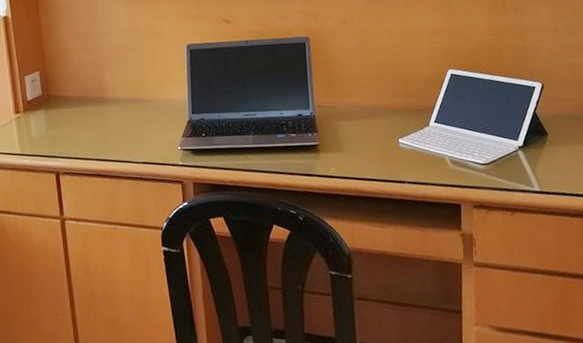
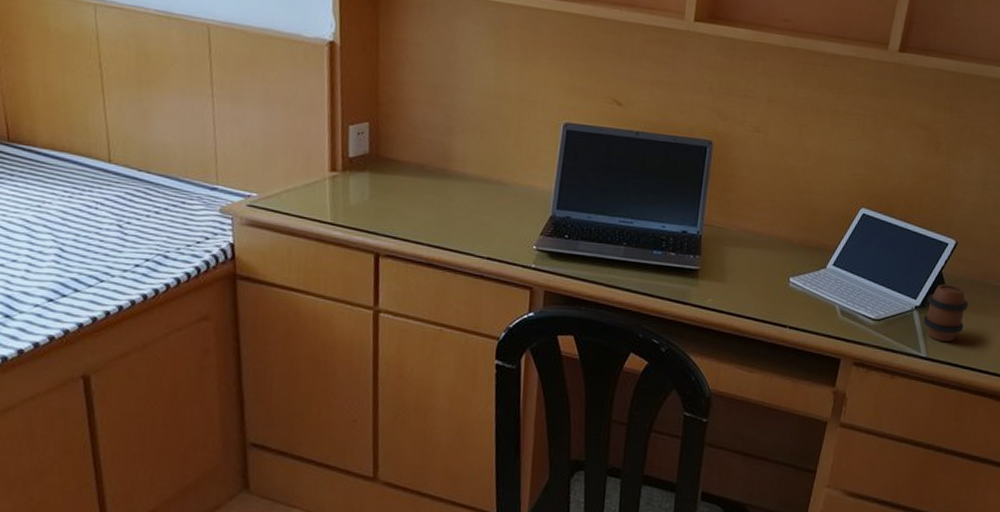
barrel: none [528,122,570,175] -> present [923,284,969,342]

